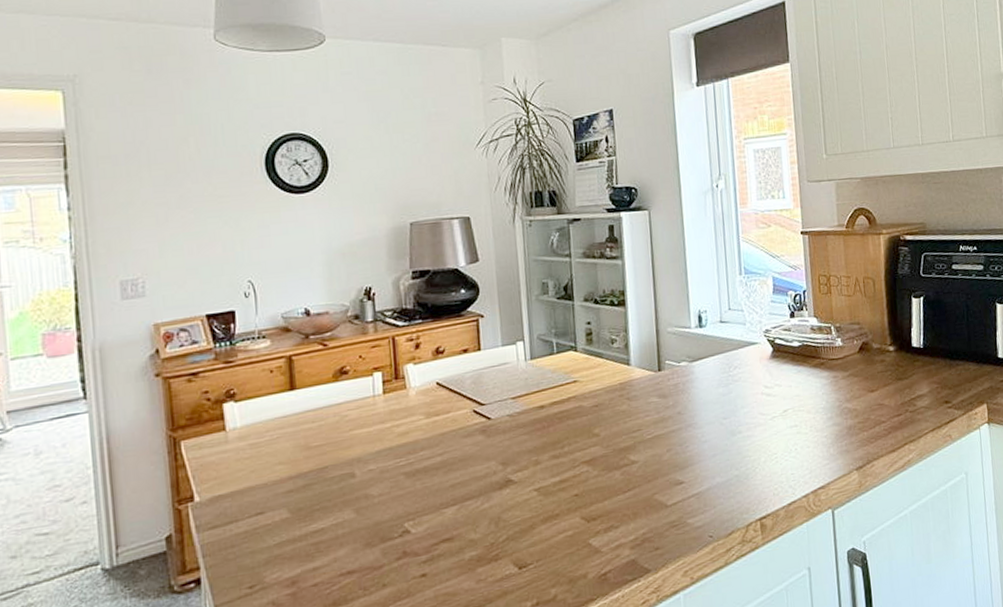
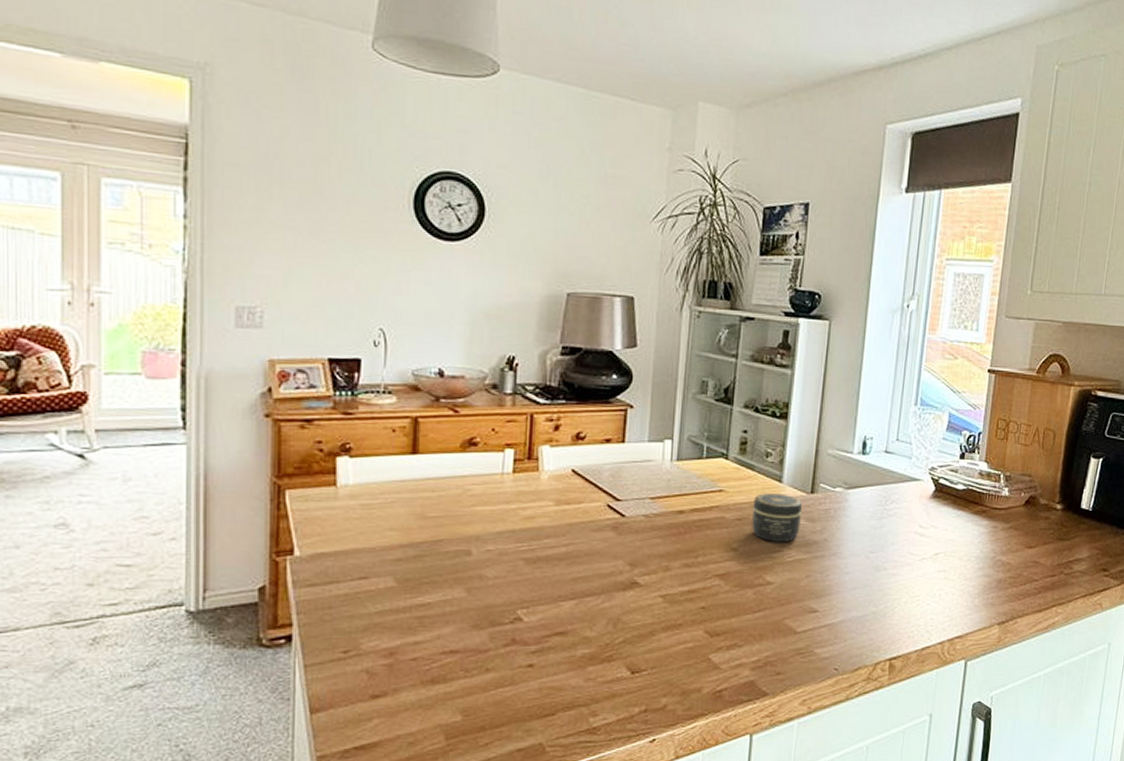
jar: none [606,375,654,423] -> present [752,493,803,542]

